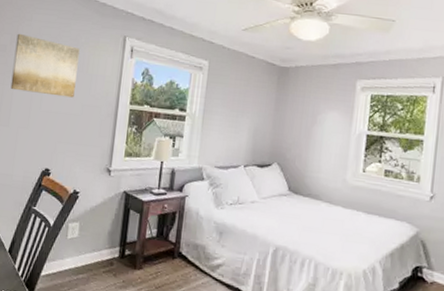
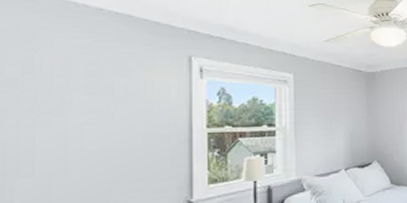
wall art: present [10,33,80,98] -> none [30,63,131,132]

